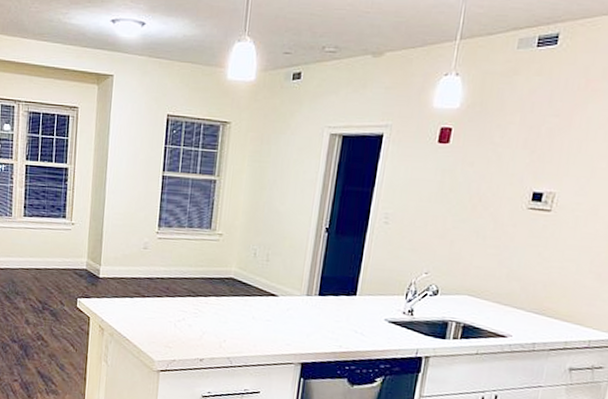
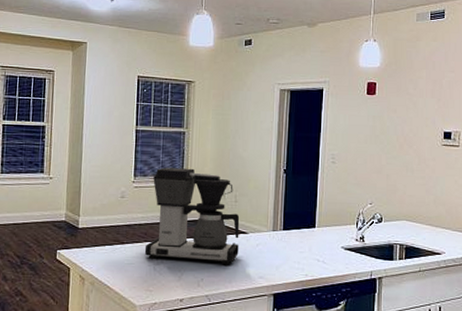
coffee maker: none [165,219,271,328] -> present [144,167,240,265]

